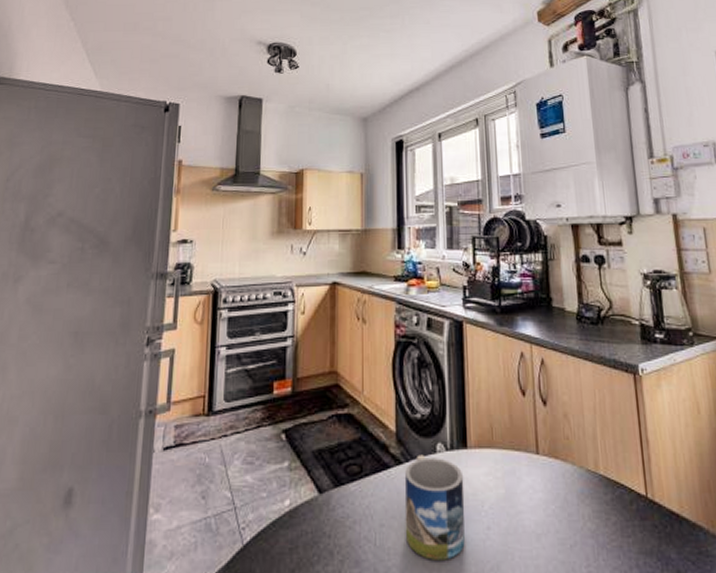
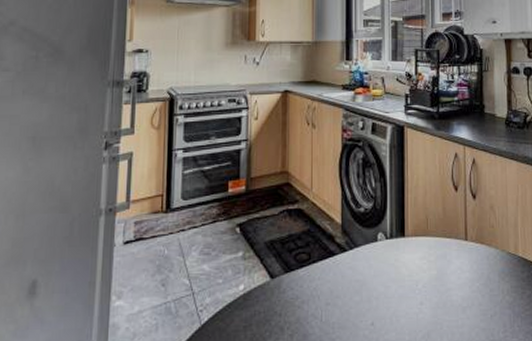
mug: present [404,454,466,560] -> none [348,243,402,332]

